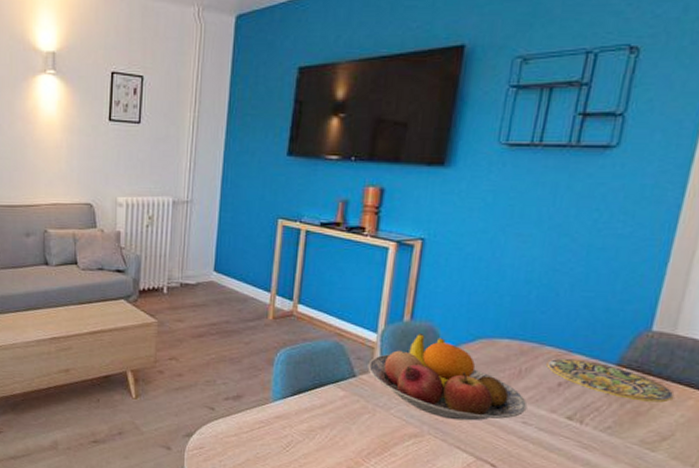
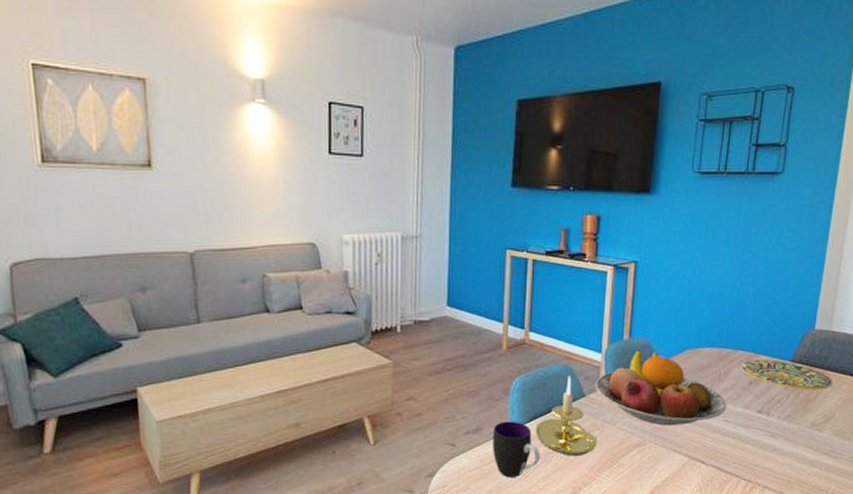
cup: none [252,392,303,450] -> present [492,421,540,478]
candle holder: none [298,353,368,438] -> present [535,375,598,456]

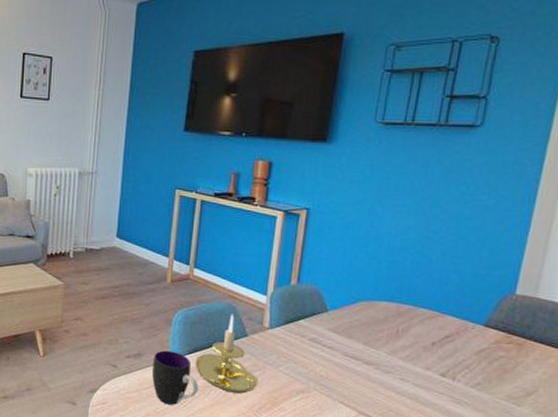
fruit bowl: present [595,350,727,426] -> none [258,296,405,378]
plate: present [740,359,833,390] -> none [421,319,537,361]

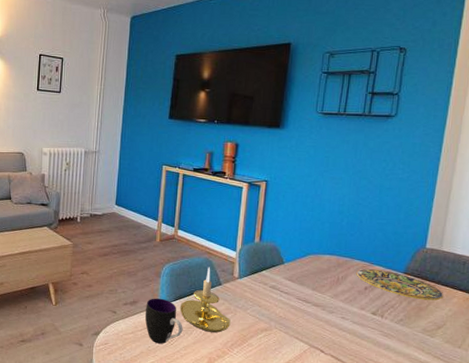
plate: none [421,319,537,361] -> present [356,268,444,301]

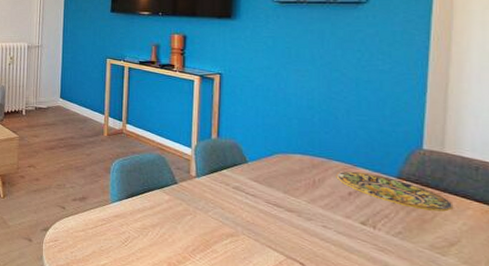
cup: present [144,298,183,344] -> none [95,195,137,244]
candle holder: present [179,267,231,333] -> none [132,164,190,236]

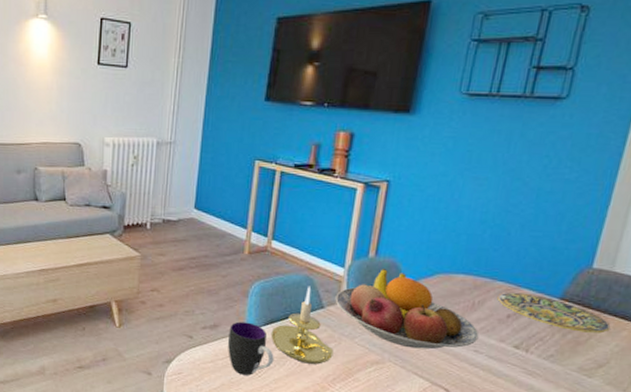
cup: none [95,195,137,244] -> present [227,321,274,375]
candle holder: none [132,164,190,236] -> present [270,286,334,364]
fruit bowl: none [186,149,325,224] -> present [335,269,479,349]

